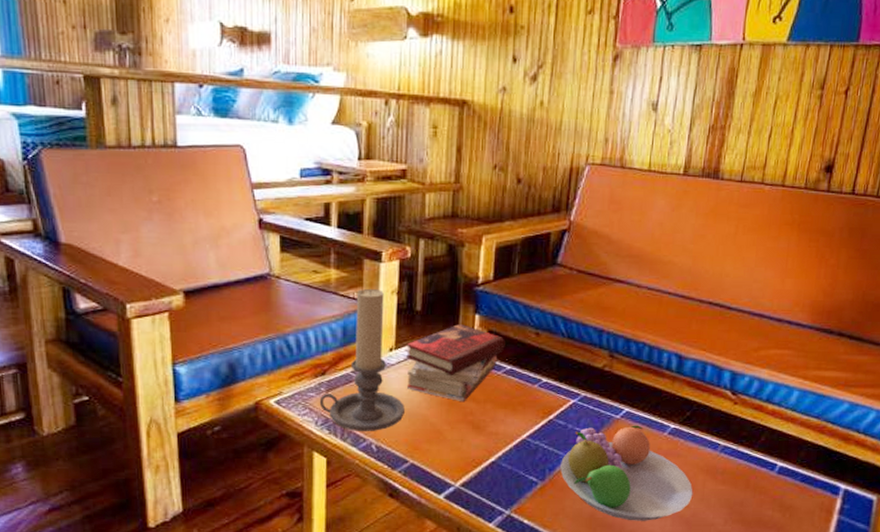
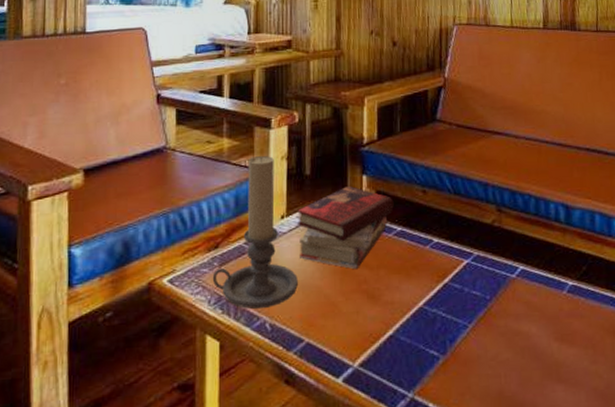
fruit bowl: present [560,425,693,521] -> none [461,284,604,398]

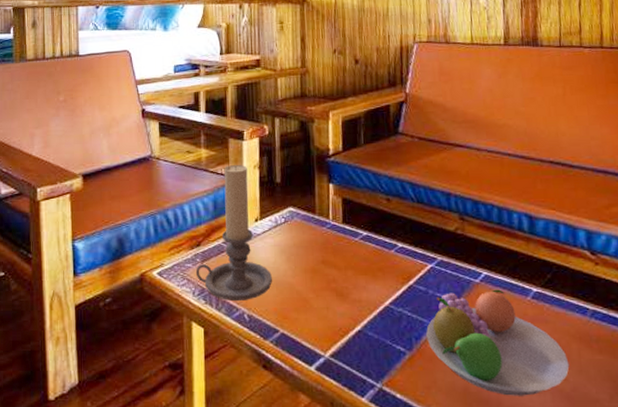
book: present [298,185,394,270] -> none [270,192,360,270]
fruit bowl: none [461,284,604,398] -> present [426,289,570,396]

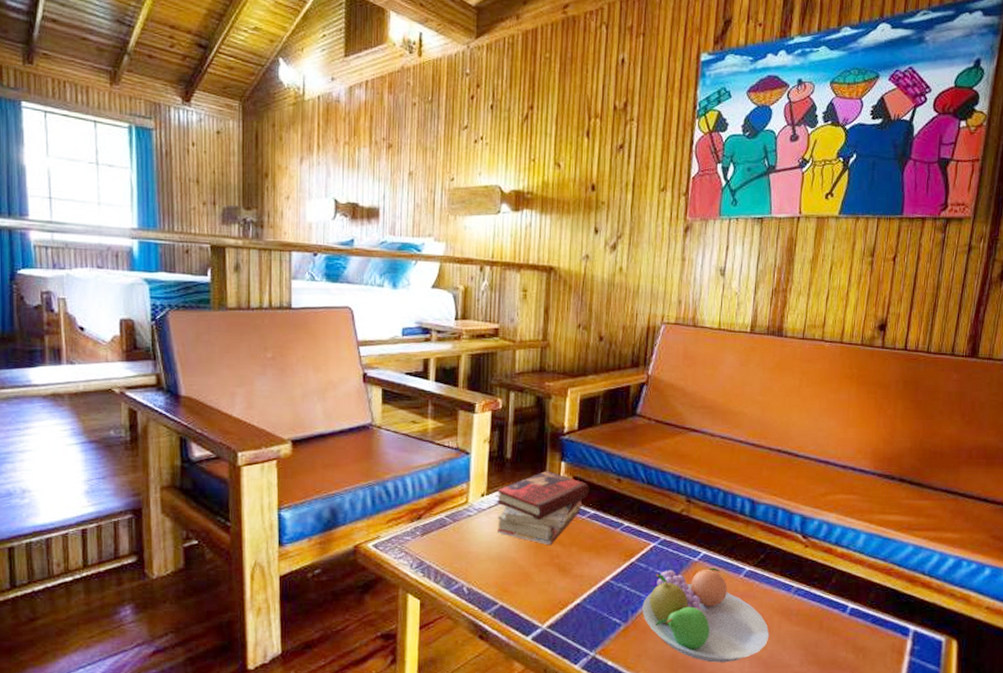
candle holder: present [195,164,272,302] -> none [414,437,495,575]
book: none [270,192,360,270] -> present [496,470,589,546]

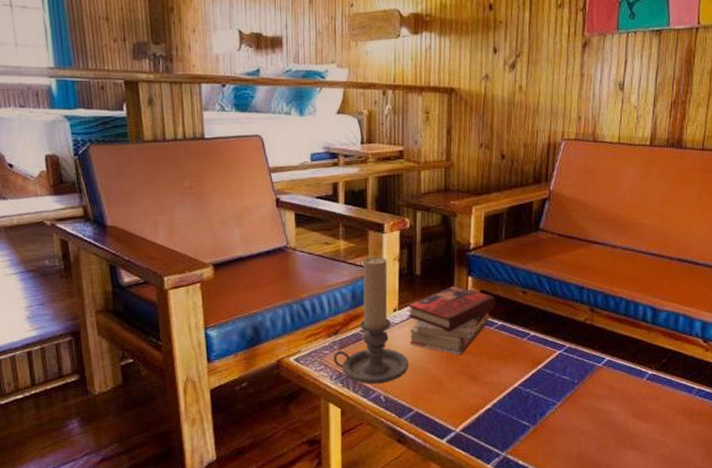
candle holder: none [414,437,495,575] -> present [333,256,408,385]
fruit bowl: present [642,567,770,663] -> none [550,372,672,460]

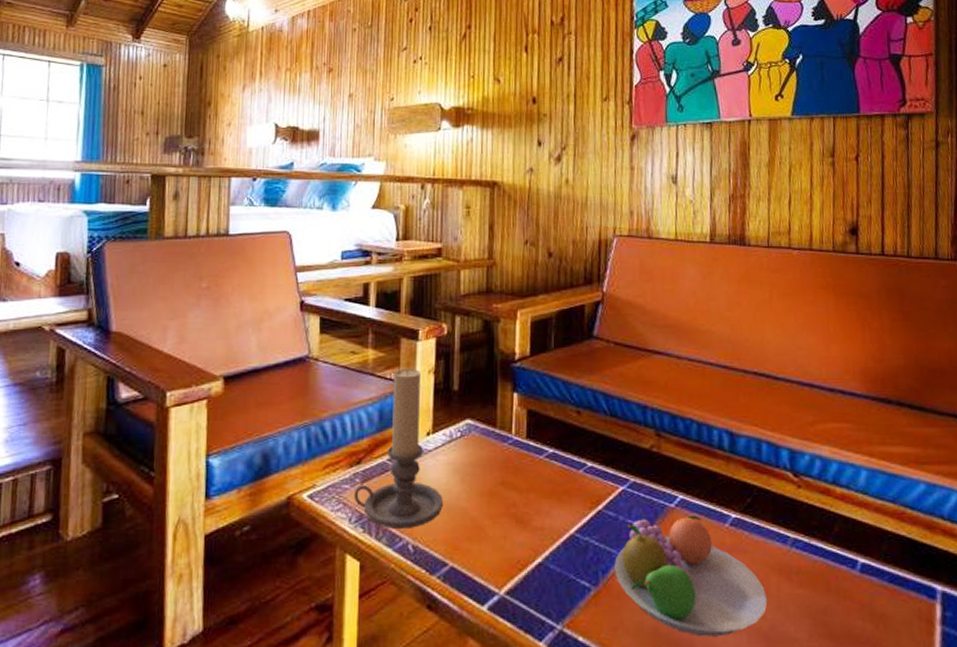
book: present [408,285,496,356] -> none [444,403,546,492]
fruit bowl: none [550,372,672,460] -> present [614,515,768,637]

